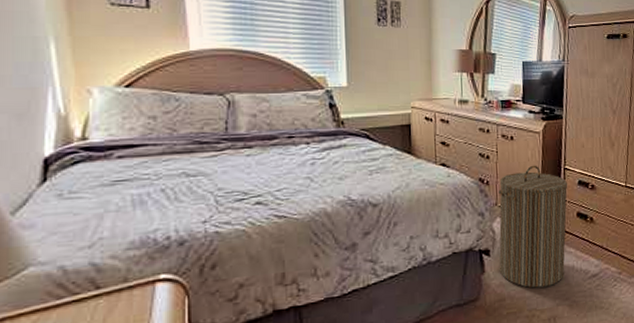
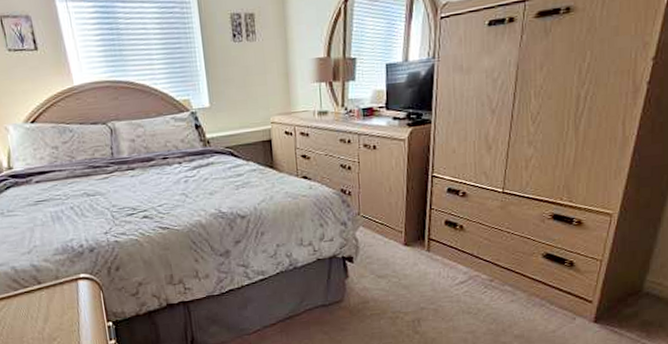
laundry hamper: present [499,165,568,288] -> none [361,173,436,293]

